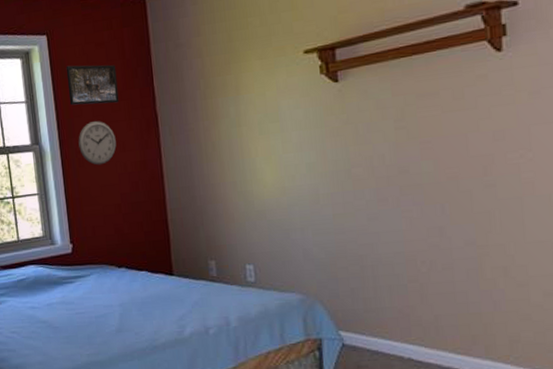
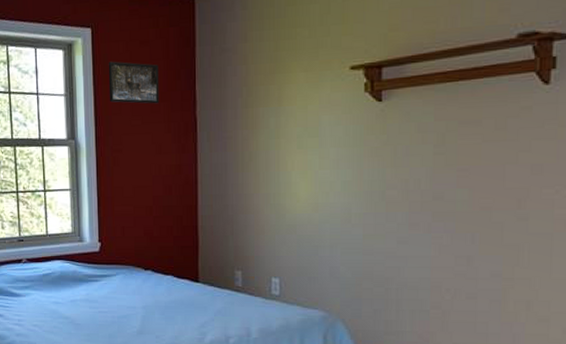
wall clock: present [78,121,117,166] -> none [115,121,153,166]

